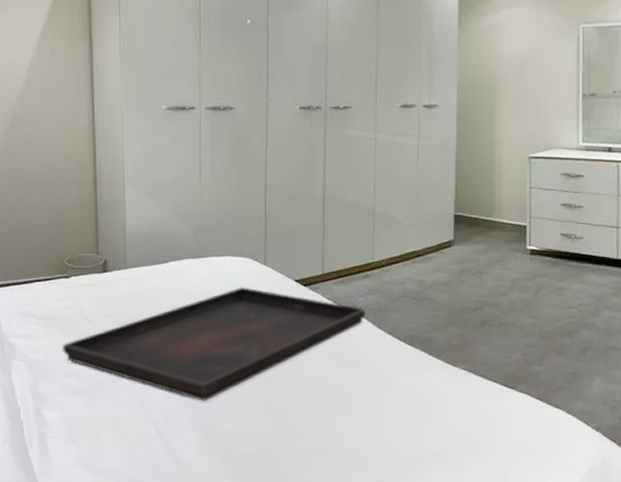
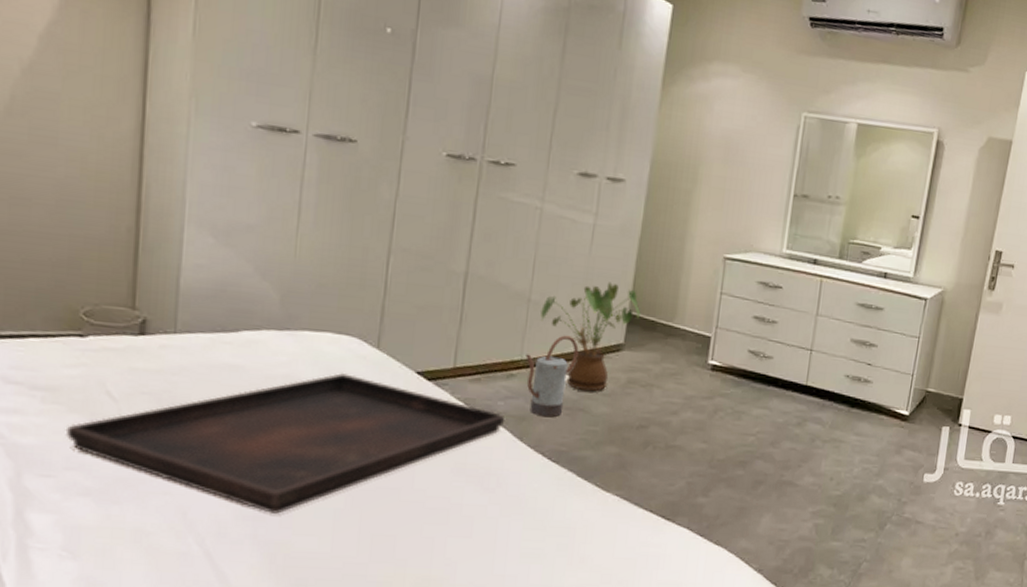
watering can: none [376,238,418,308] -> present [525,335,579,417]
house plant: none [384,190,465,283] -> present [540,282,641,392]

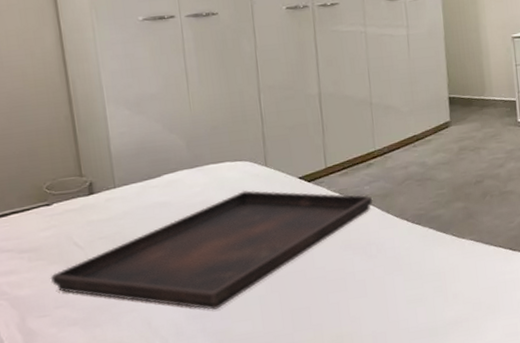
watering can: present [525,335,579,417] -> none [378,124,418,191]
house plant: present [540,282,641,392] -> none [382,76,458,165]

